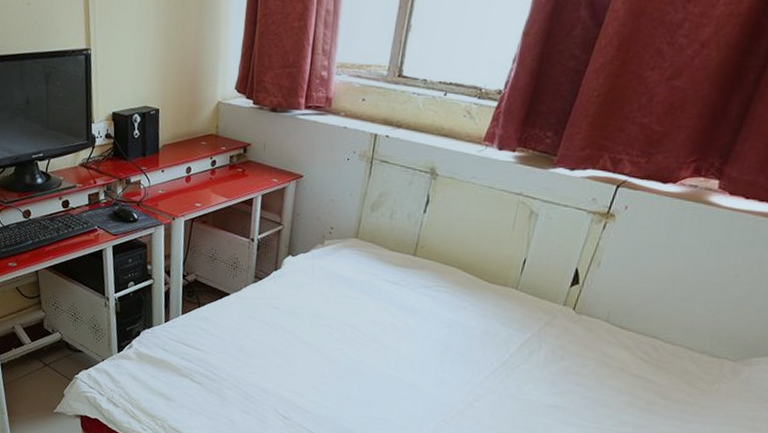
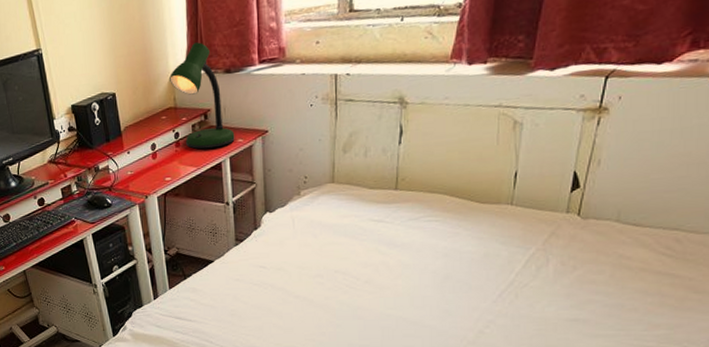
desk lamp: none [215,75,271,183] -> present [170,42,235,149]

